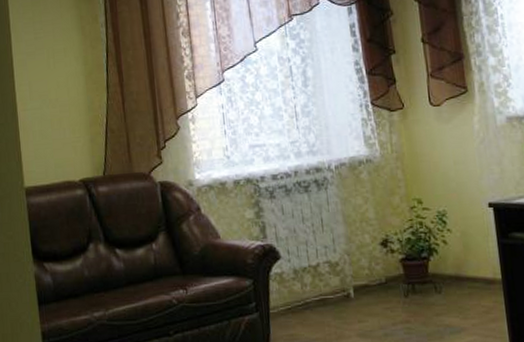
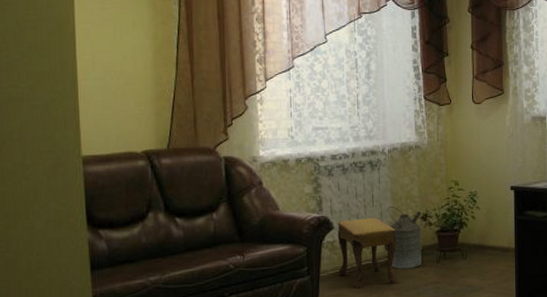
footstool: none [284,245,359,328] -> present [337,218,397,289]
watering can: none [339,230,386,306] -> present [384,206,422,270]

